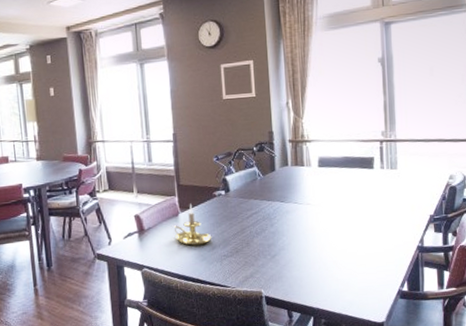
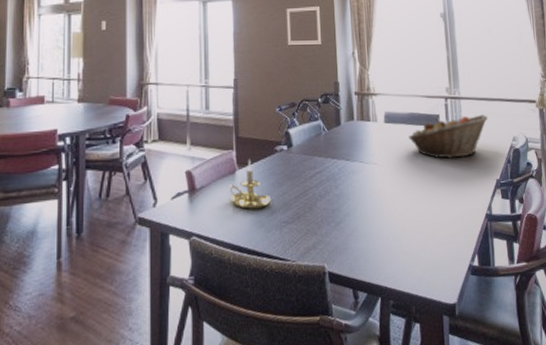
fruit basket: none [341,155,424,198] -> present [408,114,488,159]

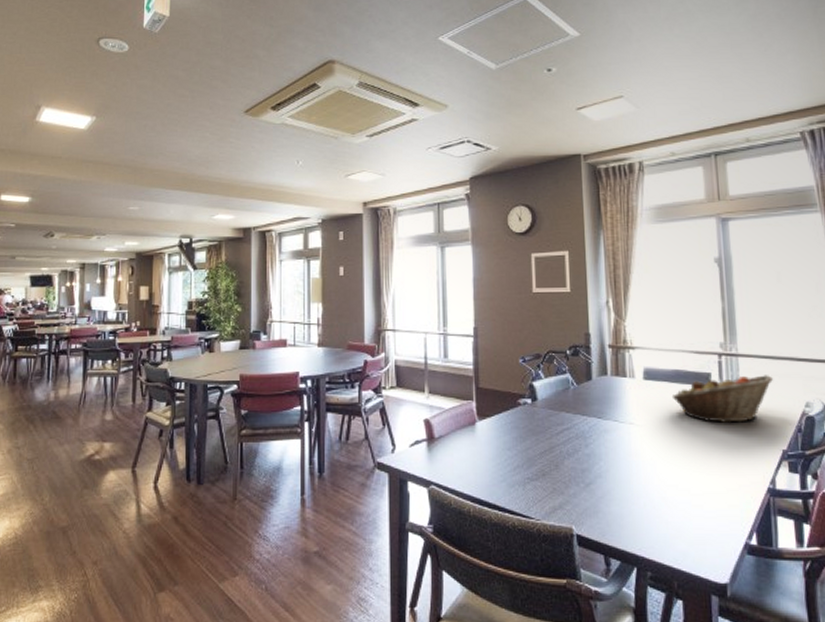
candle holder: present [228,159,272,209] -> none [467,411,514,462]

